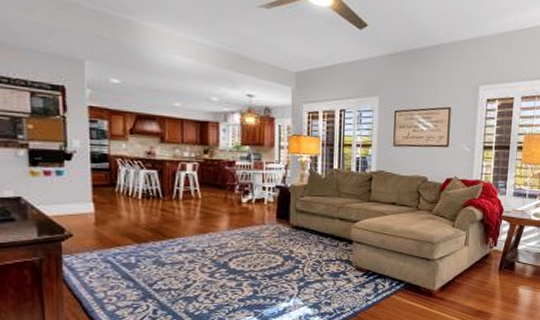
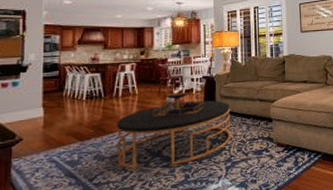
coffee table: none [177,201,307,279] -> present [117,92,231,169]

